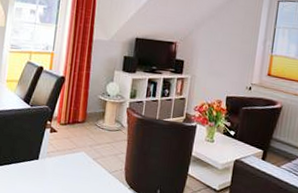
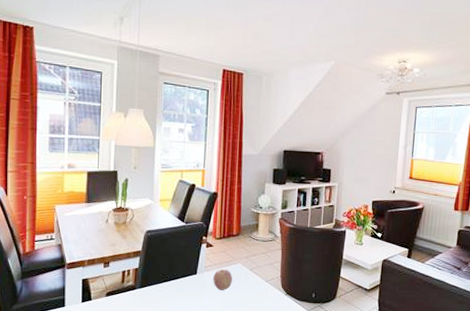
fruit: none [54,156,75,179] -> present [213,269,232,290]

